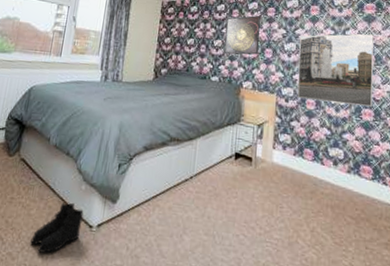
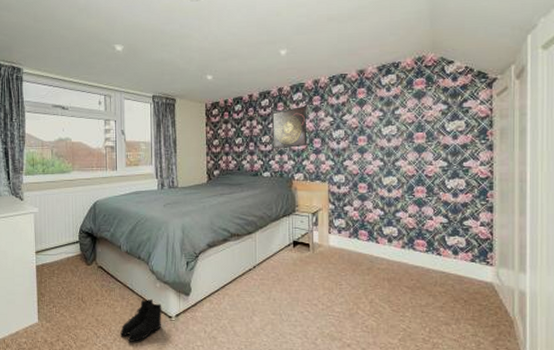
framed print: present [297,34,374,107] -> none [348,111,425,184]

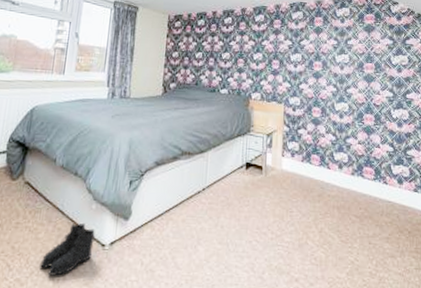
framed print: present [271,105,308,149] -> none [232,27,267,67]

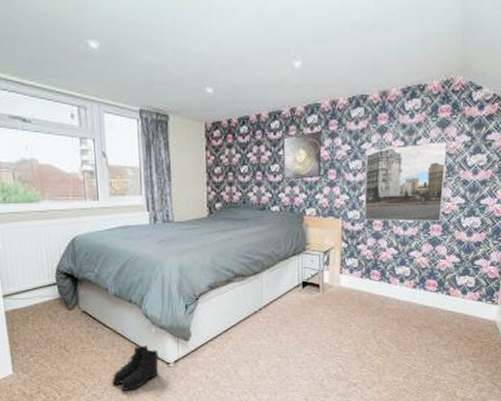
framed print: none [232,27,267,67] -> present [282,130,322,180]
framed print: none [303,43,374,112] -> present [363,142,447,221]

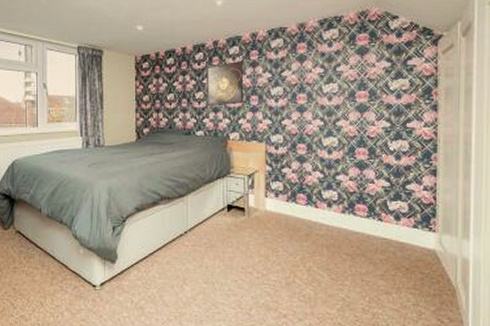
boots: present [112,345,160,390] -> none [40,266,87,313]
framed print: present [363,142,447,221] -> none [287,68,368,145]

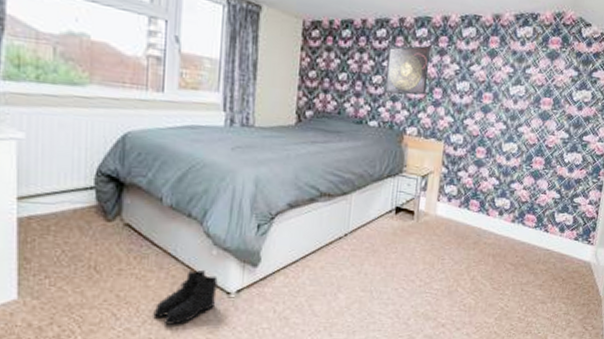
boots: none [40,266,87,313] -> present [153,269,219,325]

